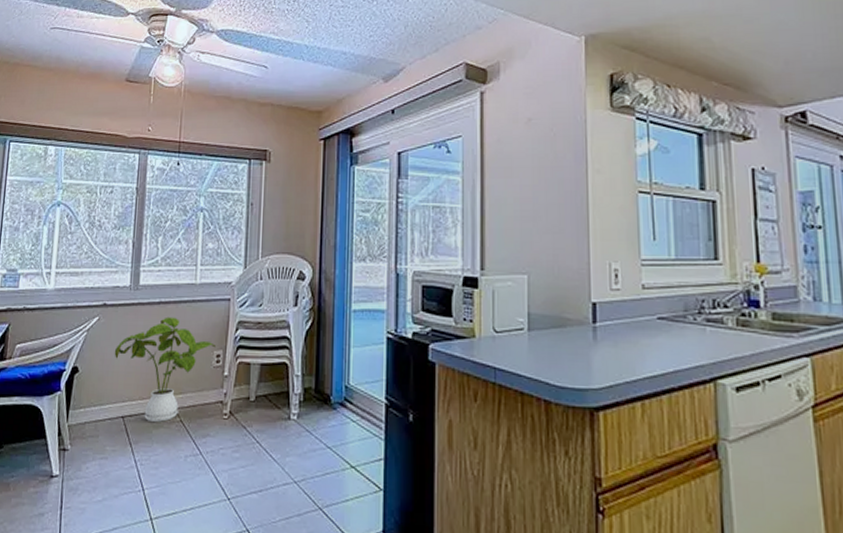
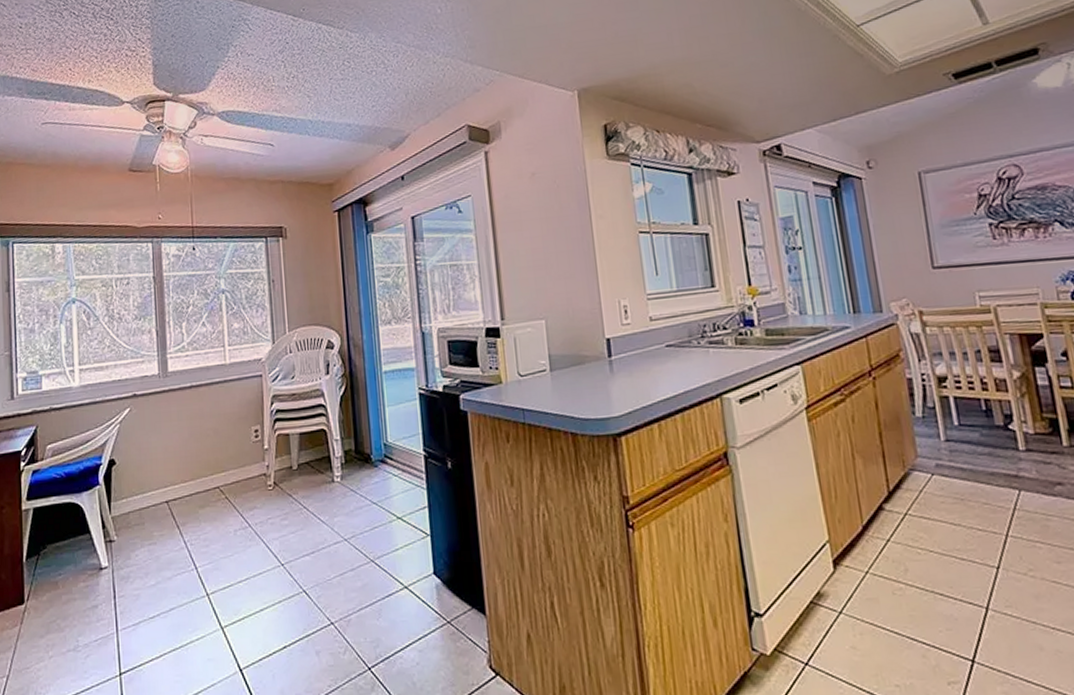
house plant: present [114,317,216,423] -> none [150,399,253,503]

